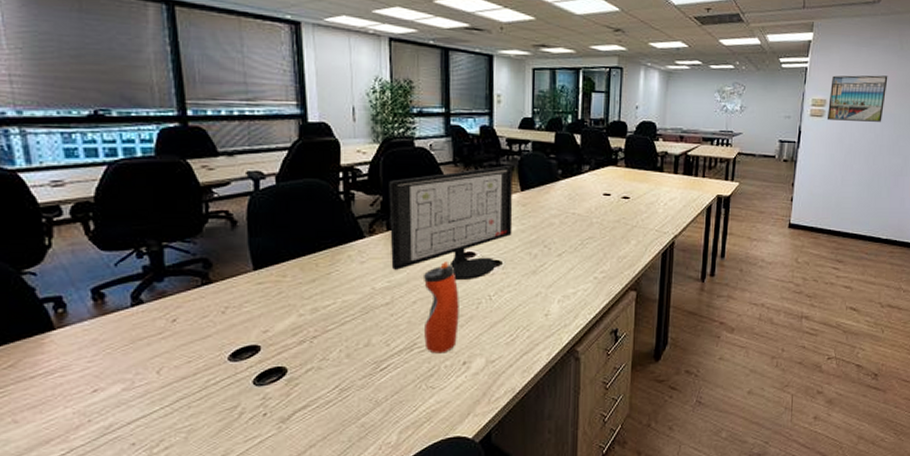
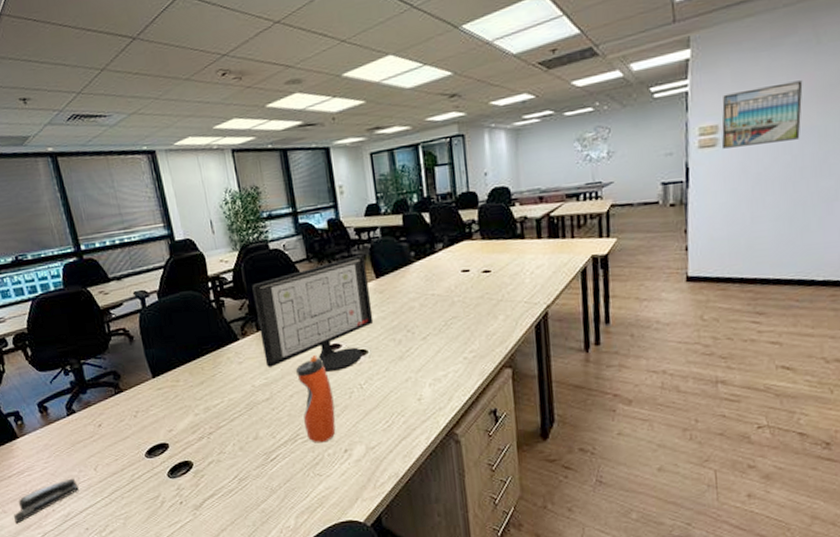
stapler: none [29,382,131,438] -> present [14,478,79,524]

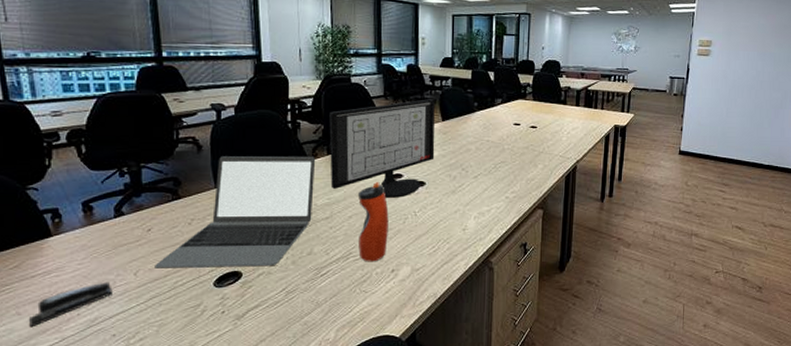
laptop: none [111,335,252,463] -> present [155,156,316,268]
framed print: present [721,80,803,149] -> none [712,18,768,60]

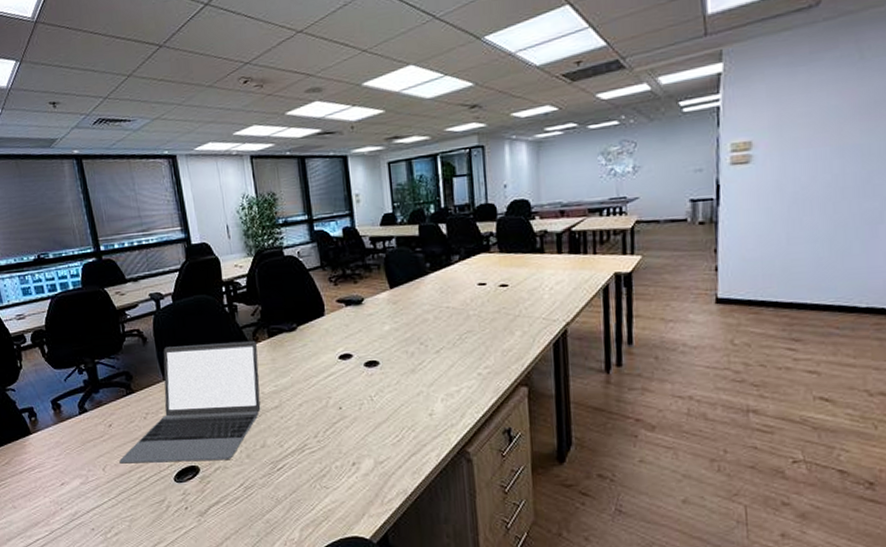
stapler: present [29,282,113,328] -> none [23,477,87,520]
computer monitor: present [329,99,435,198] -> none [265,264,386,382]
water bottle: present [359,181,389,262] -> none [306,363,345,455]

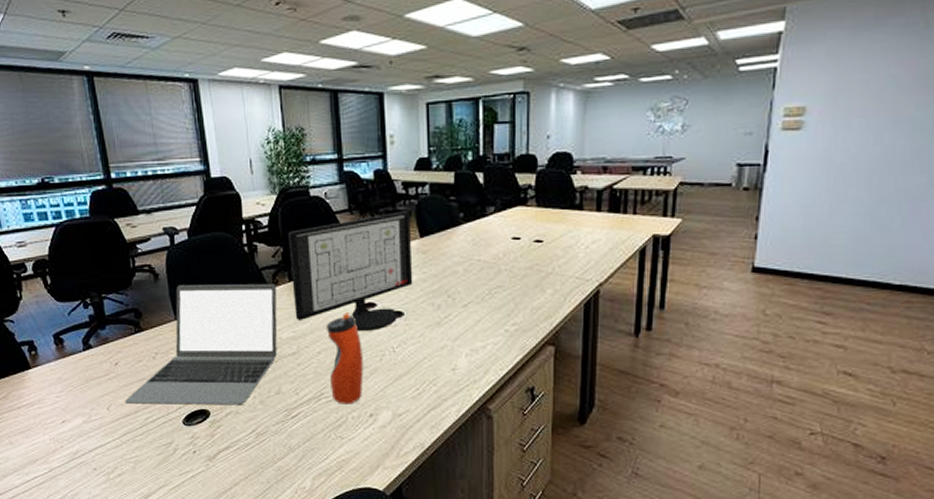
computer monitor: none [265,264,386,382] -> present [288,211,413,331]
water bottle: none [306,363,345,455] -> present [327,311,364,405]

